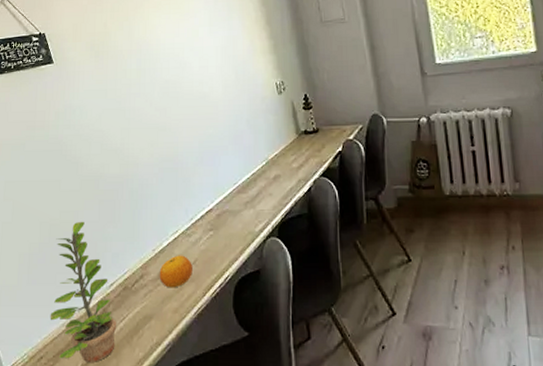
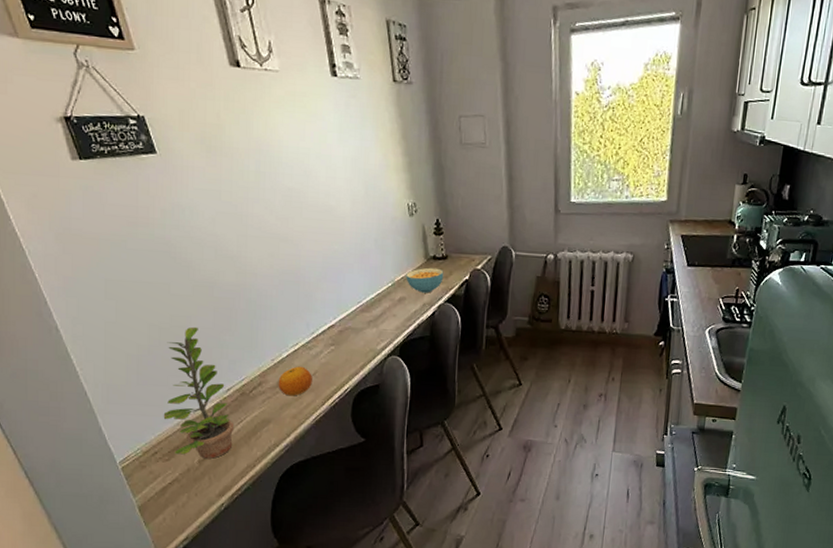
cereal bowl: none [279,142,317,169] -> present [406,267,444,293]

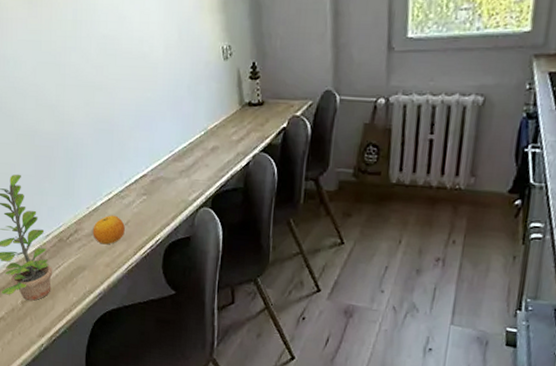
cereal bowl: present [406,267,444,293] -> none [219,114,260,142]

